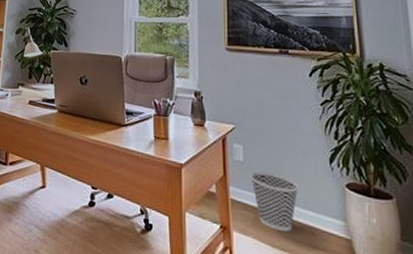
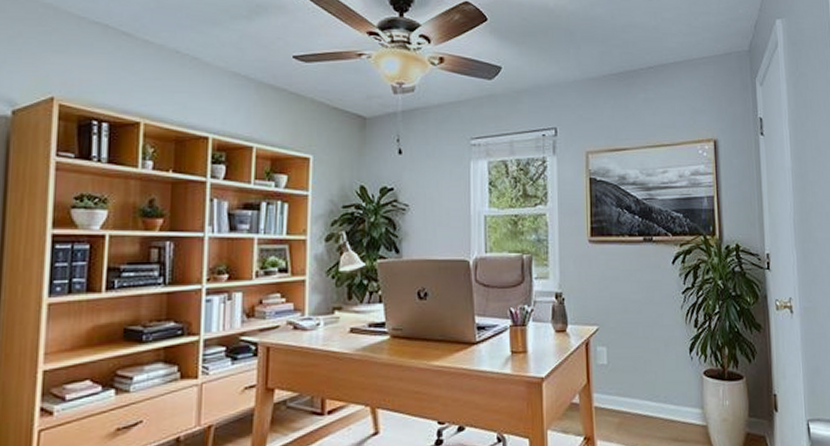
wastebasket: present [251,171,298,231] -> none [614,371,661,430]

